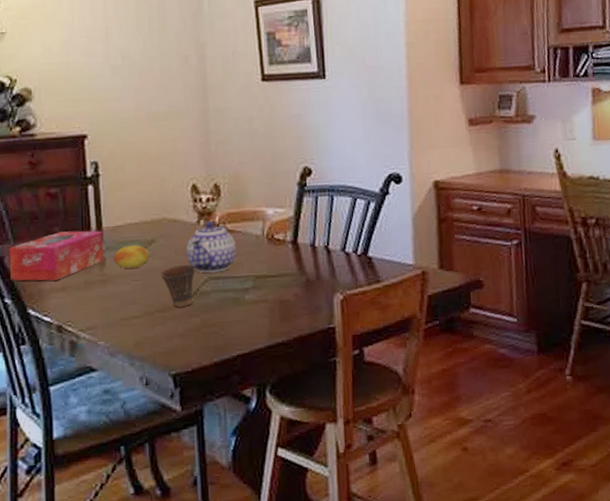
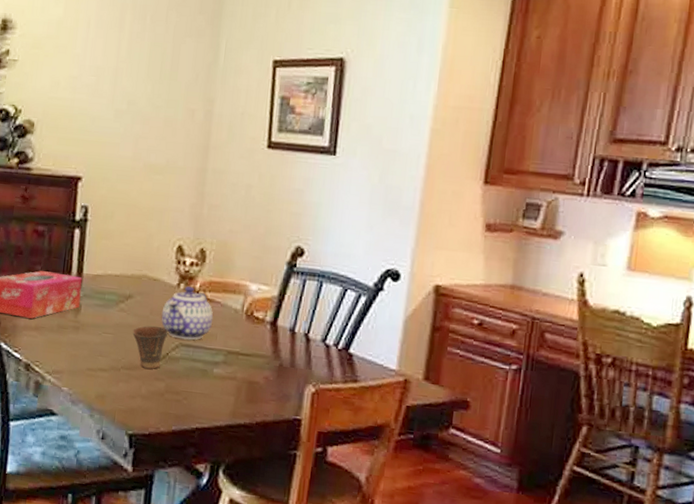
fruit: present [113,245,150,269] -> none [88,296,125,322]

